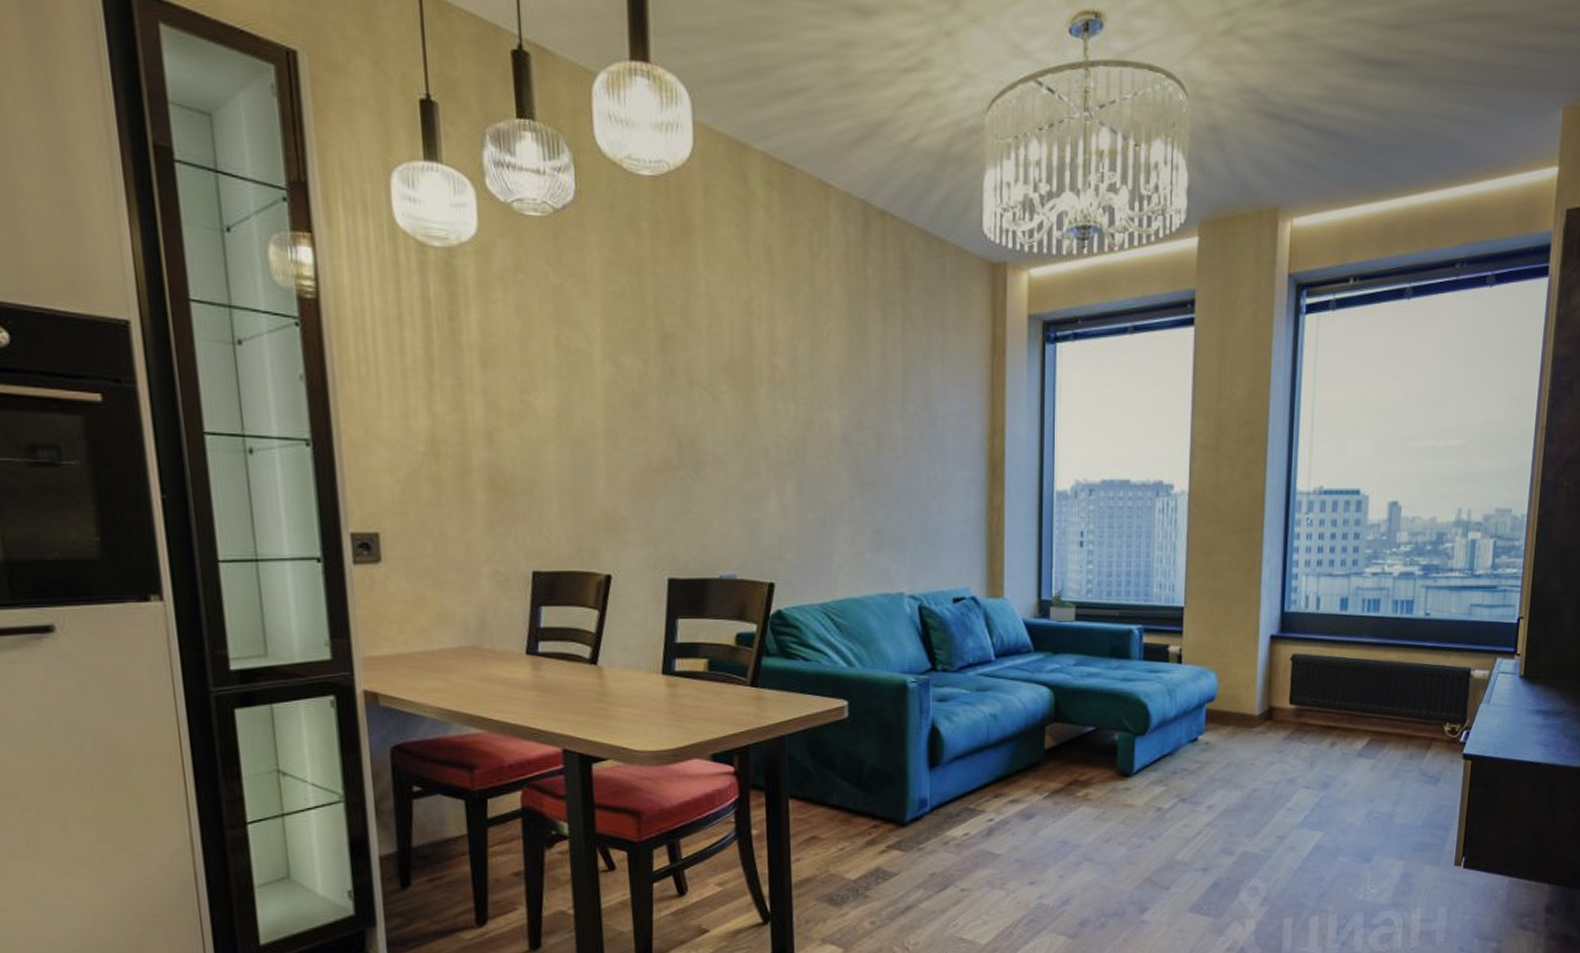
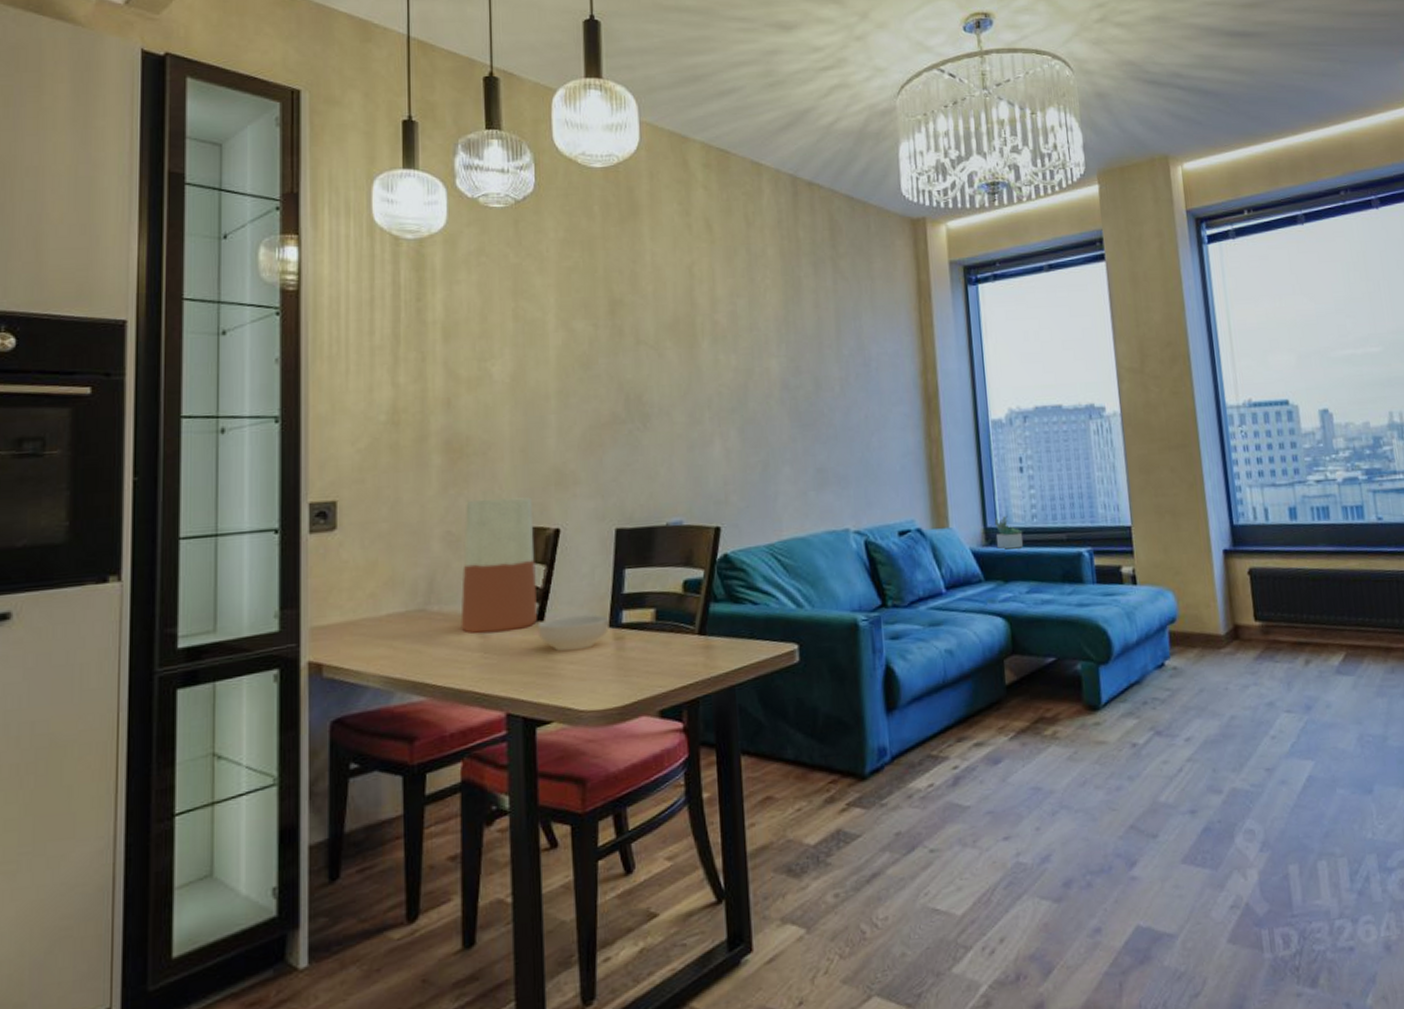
vase: none [512,540,590,674] -> present [460,497,537,634]
bowl: none [590,661,664,695] -> present [537,614,611,652]

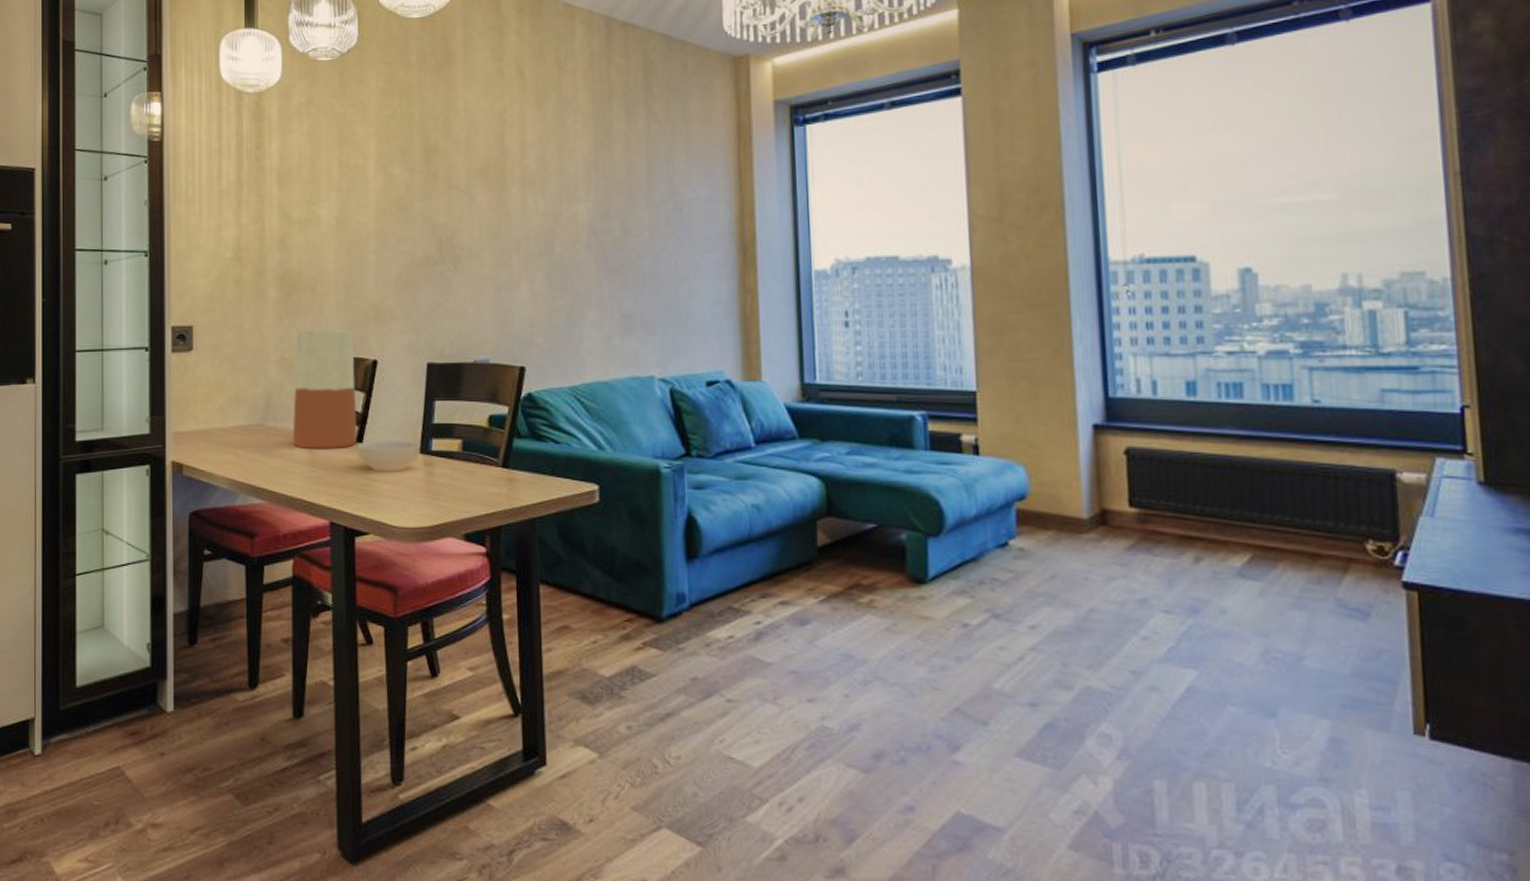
succulent plant: present [994,516,1024,550] -> none [812,372,847,407]

